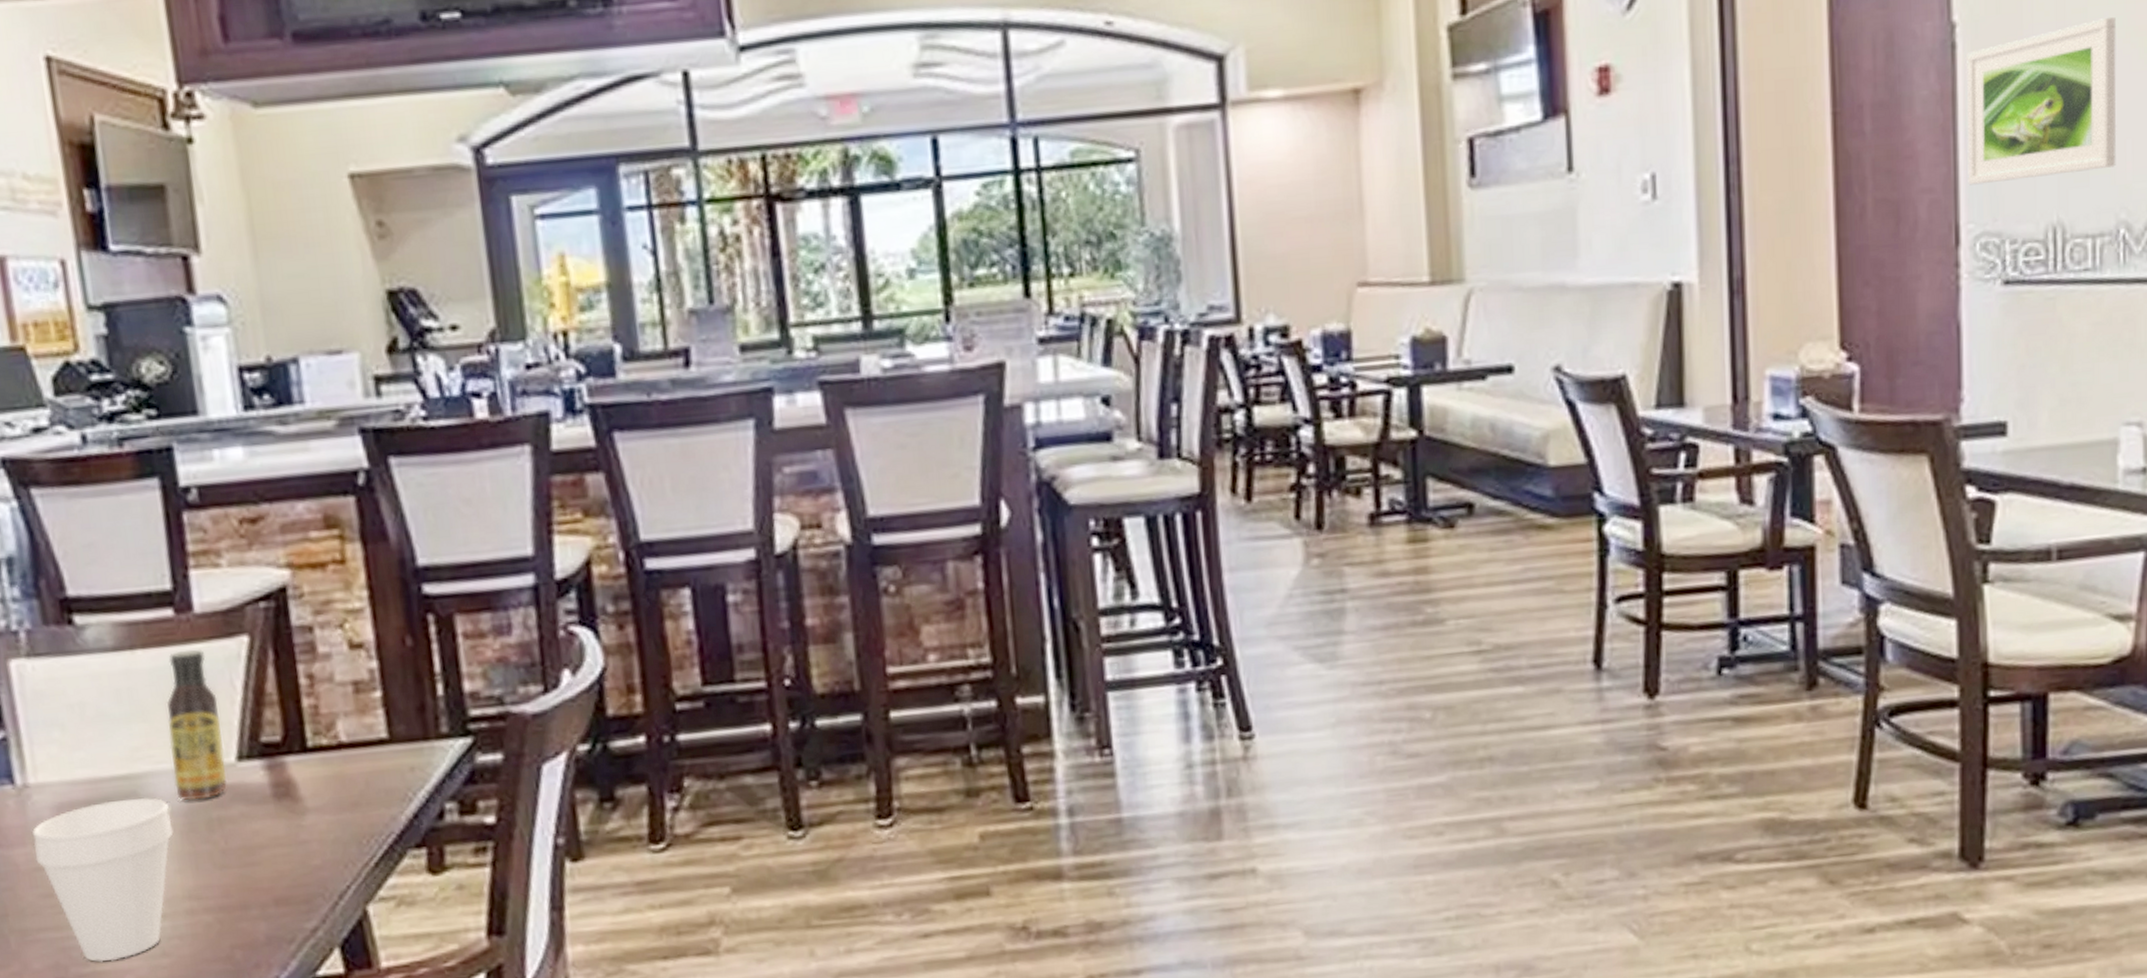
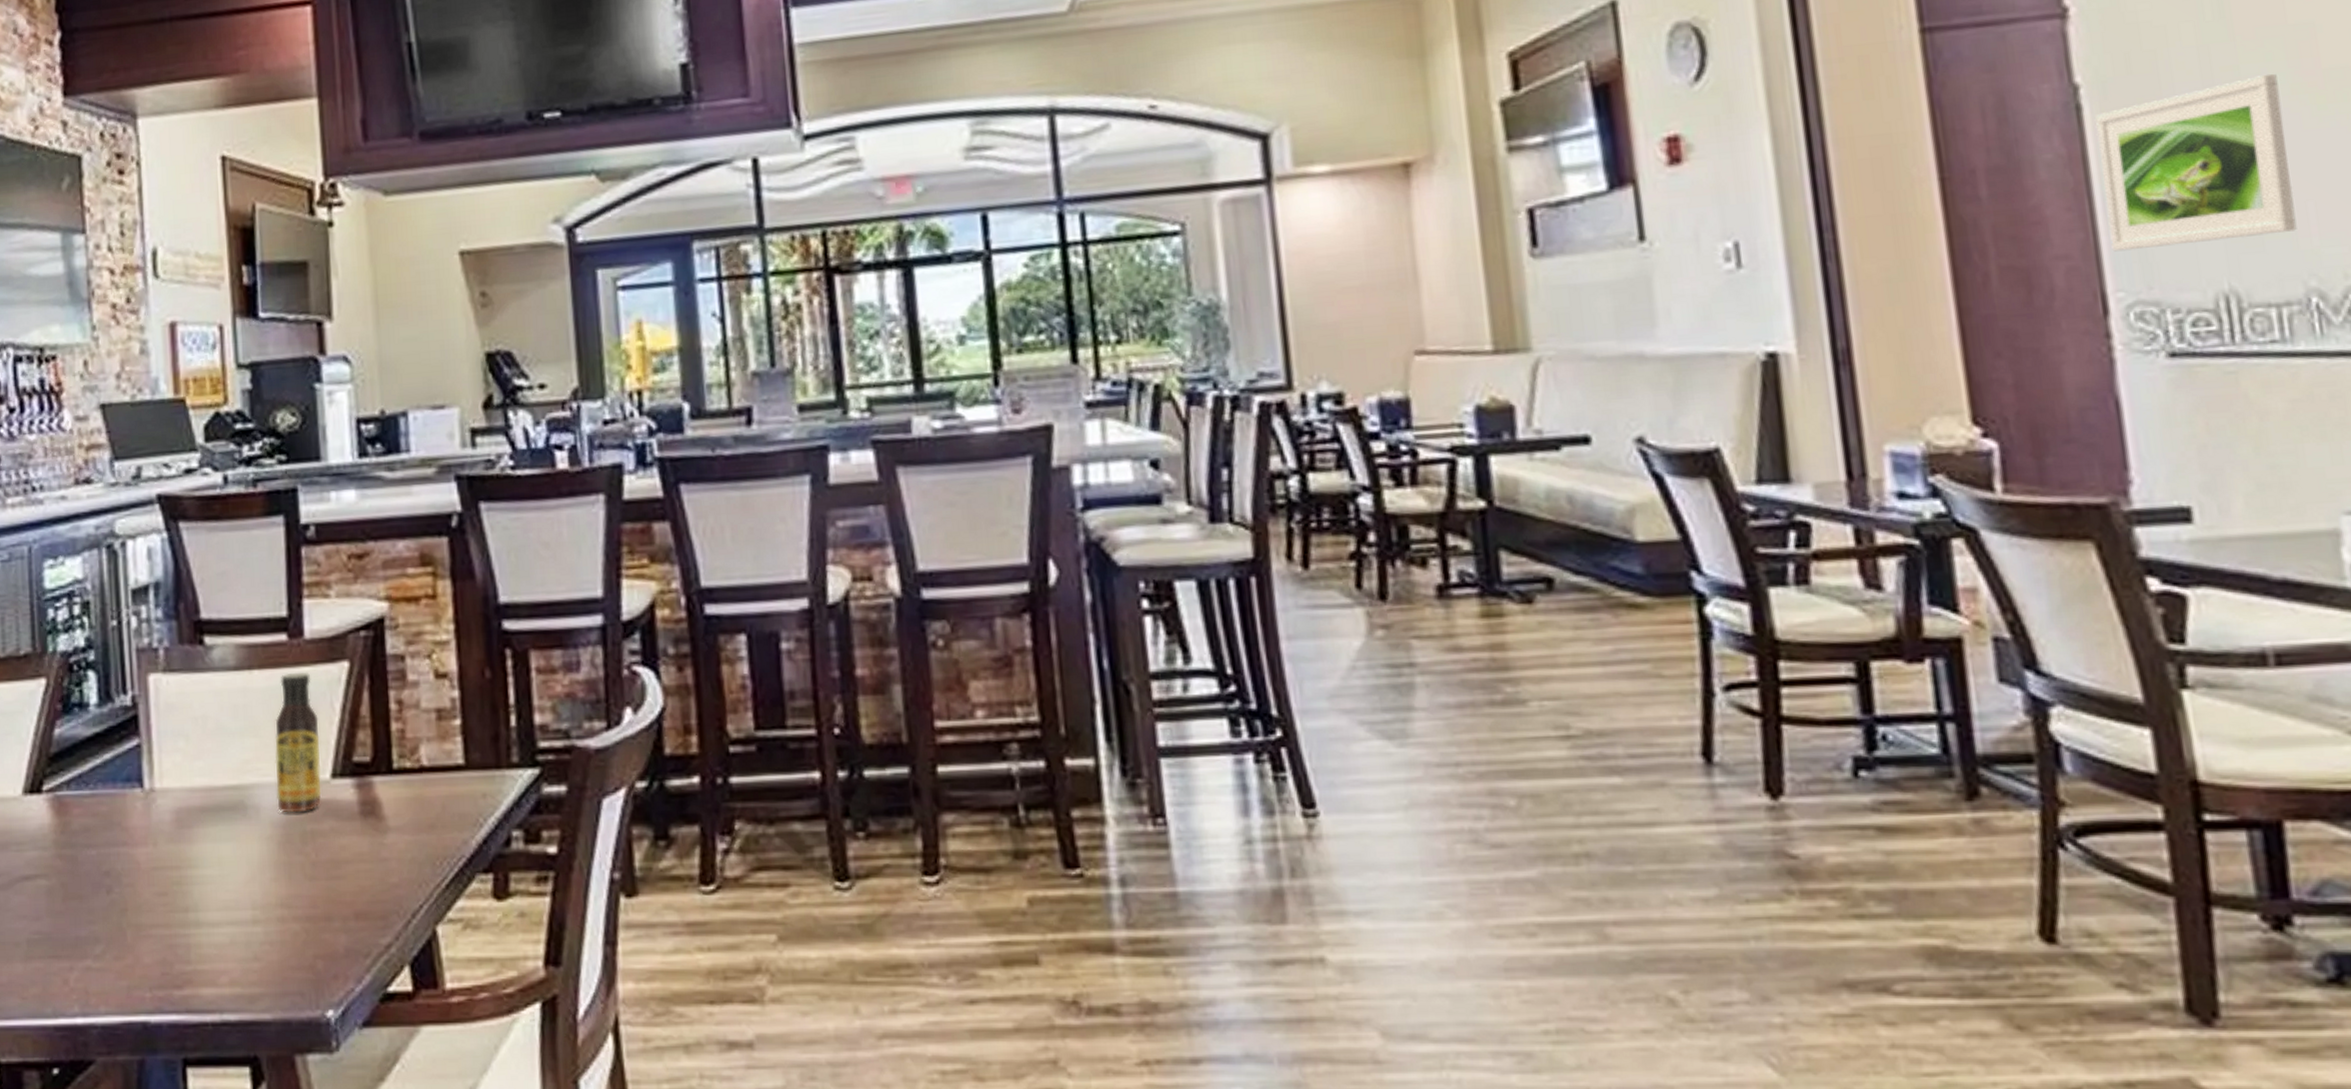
cup: present [31,797,174,962] -> none [153,807,272,962]

